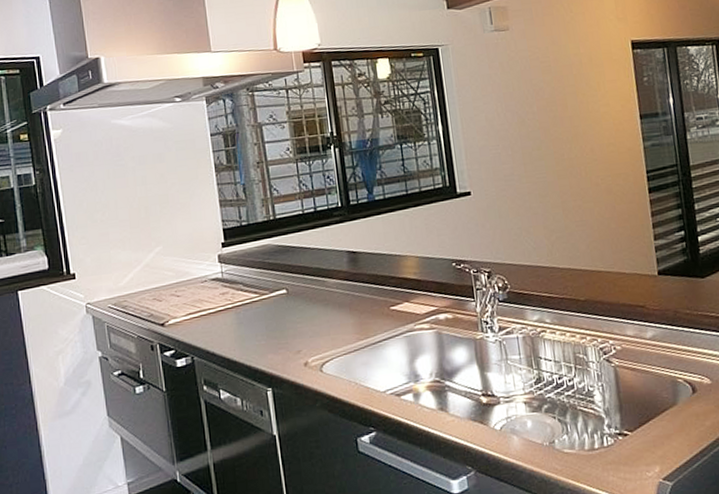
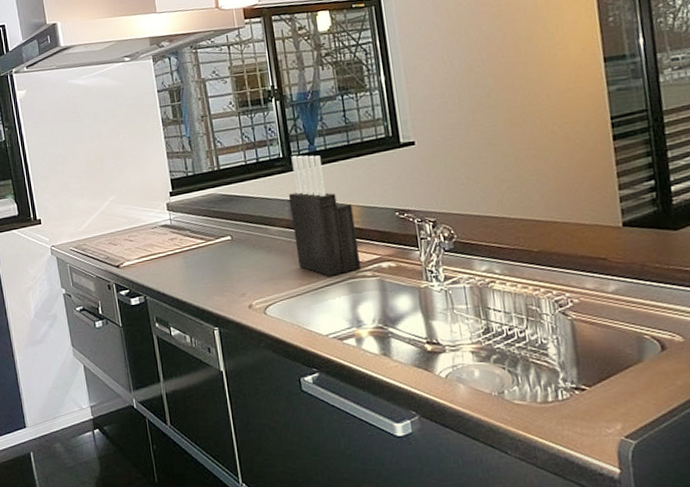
knife block: none [346,204,419,330] -> present [288,155,362,276]

